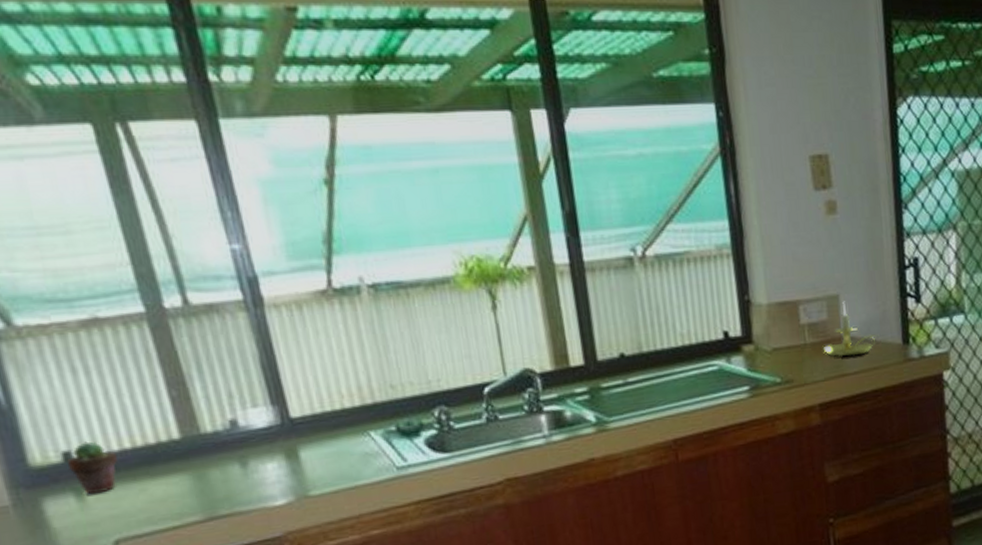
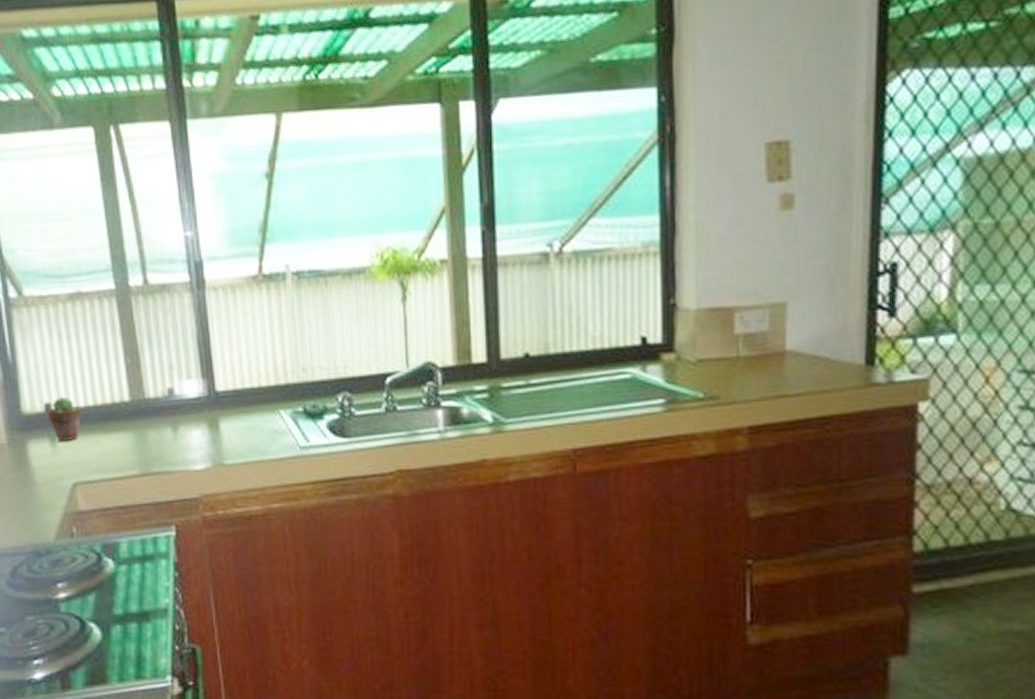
candle holder: present [822,301,878,357] -> none [759,310,833,375]

